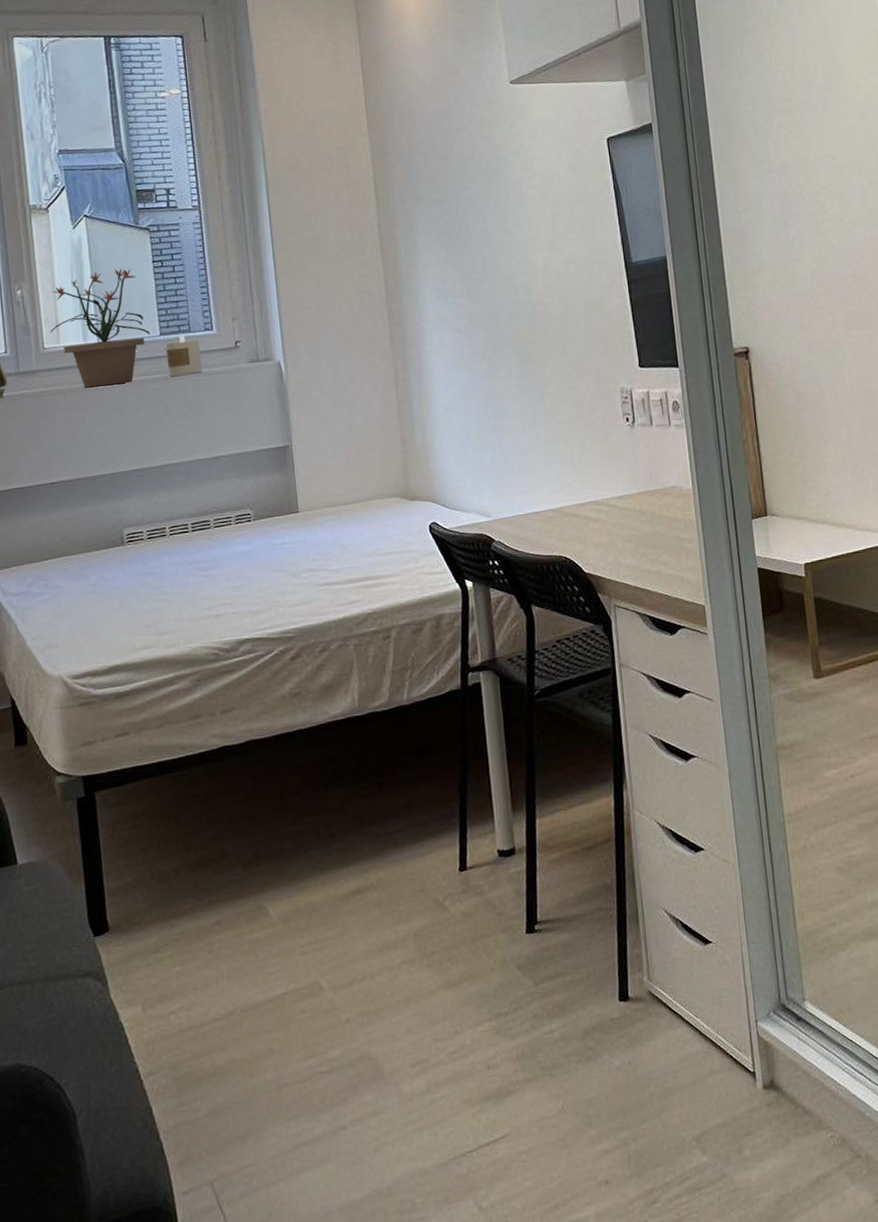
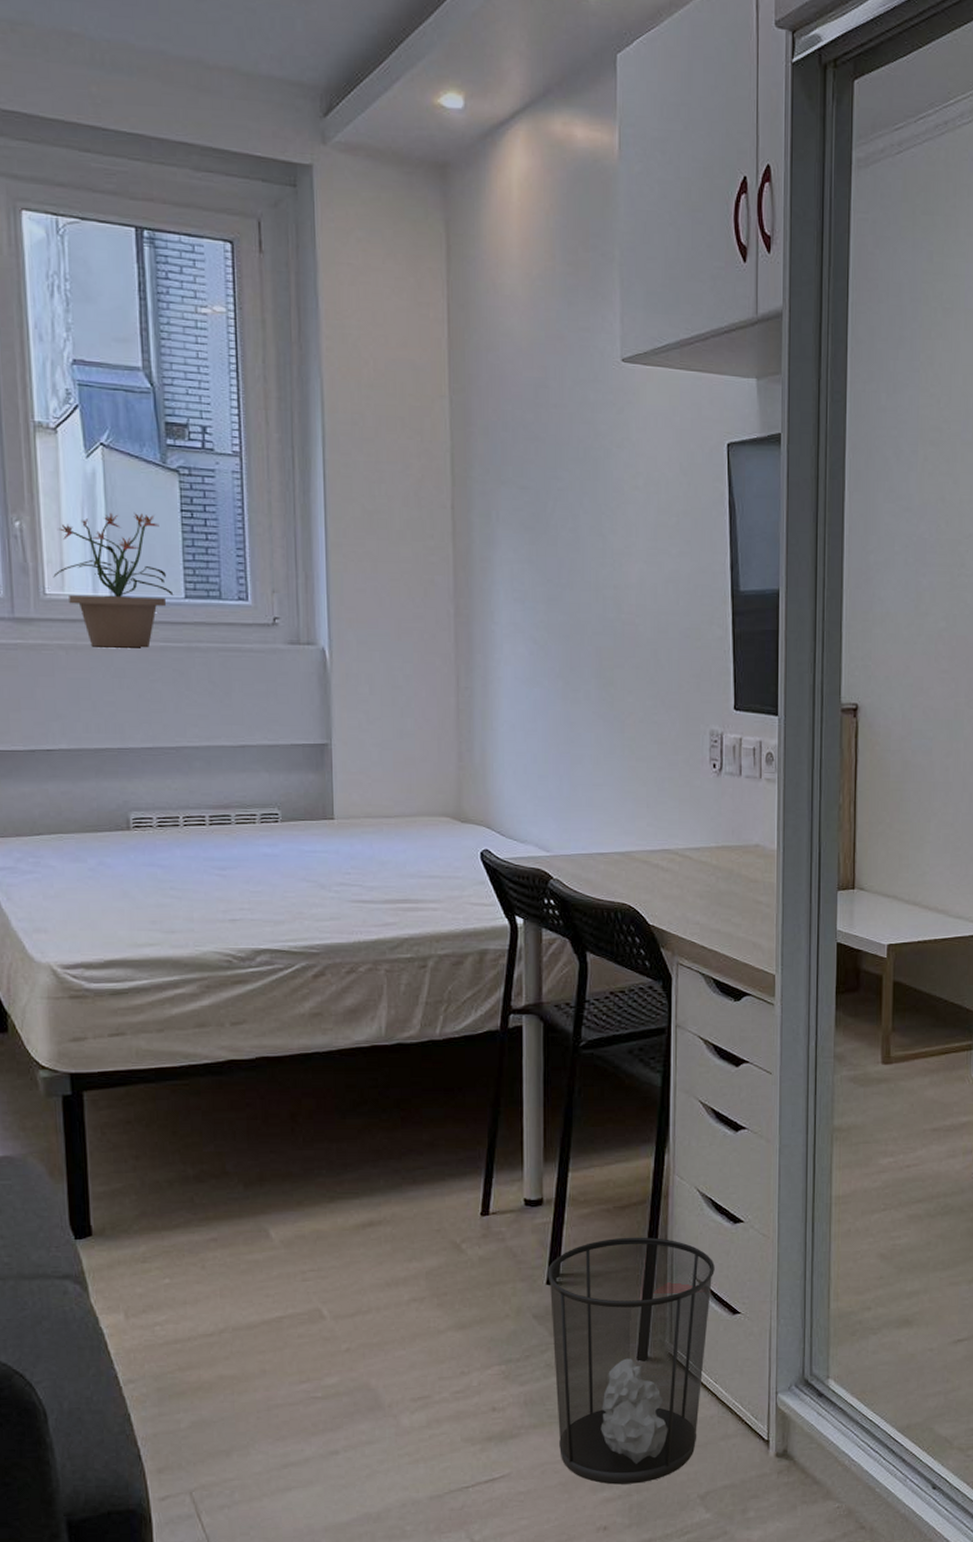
candle: present [165,334,203,377] -> none [191,601,233,649]
waste bin: none [526,874,685,1135] -> present [547,1237,715,1485]

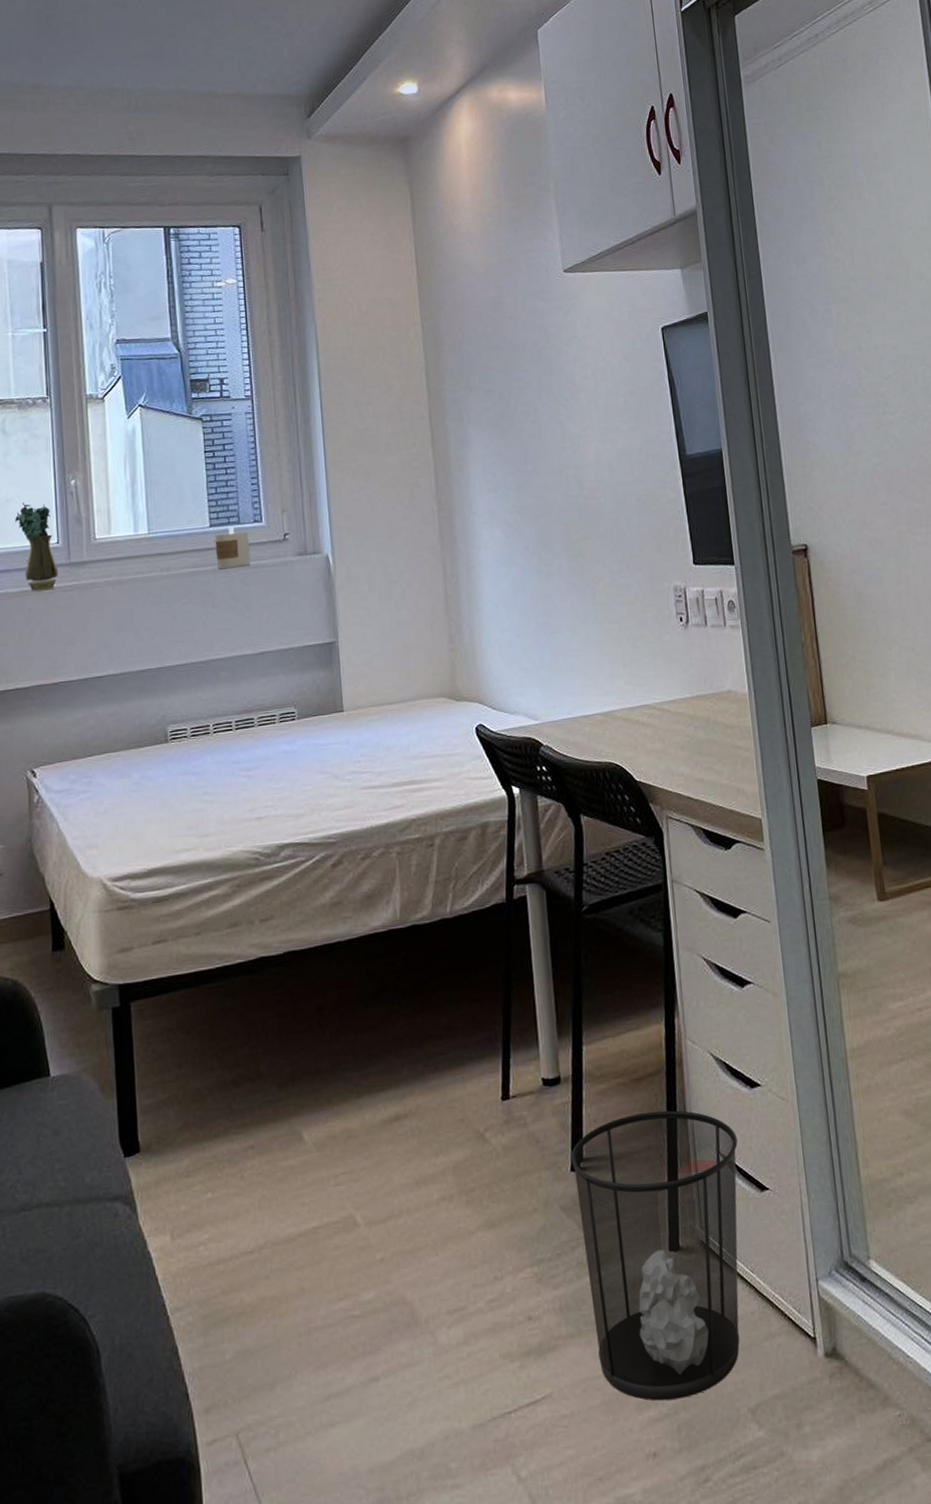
potted plant: present [53,512,174,648] -> none [102,458,201,580]
candle: none [191,601,233,649] -> present [215,526,251,570]

